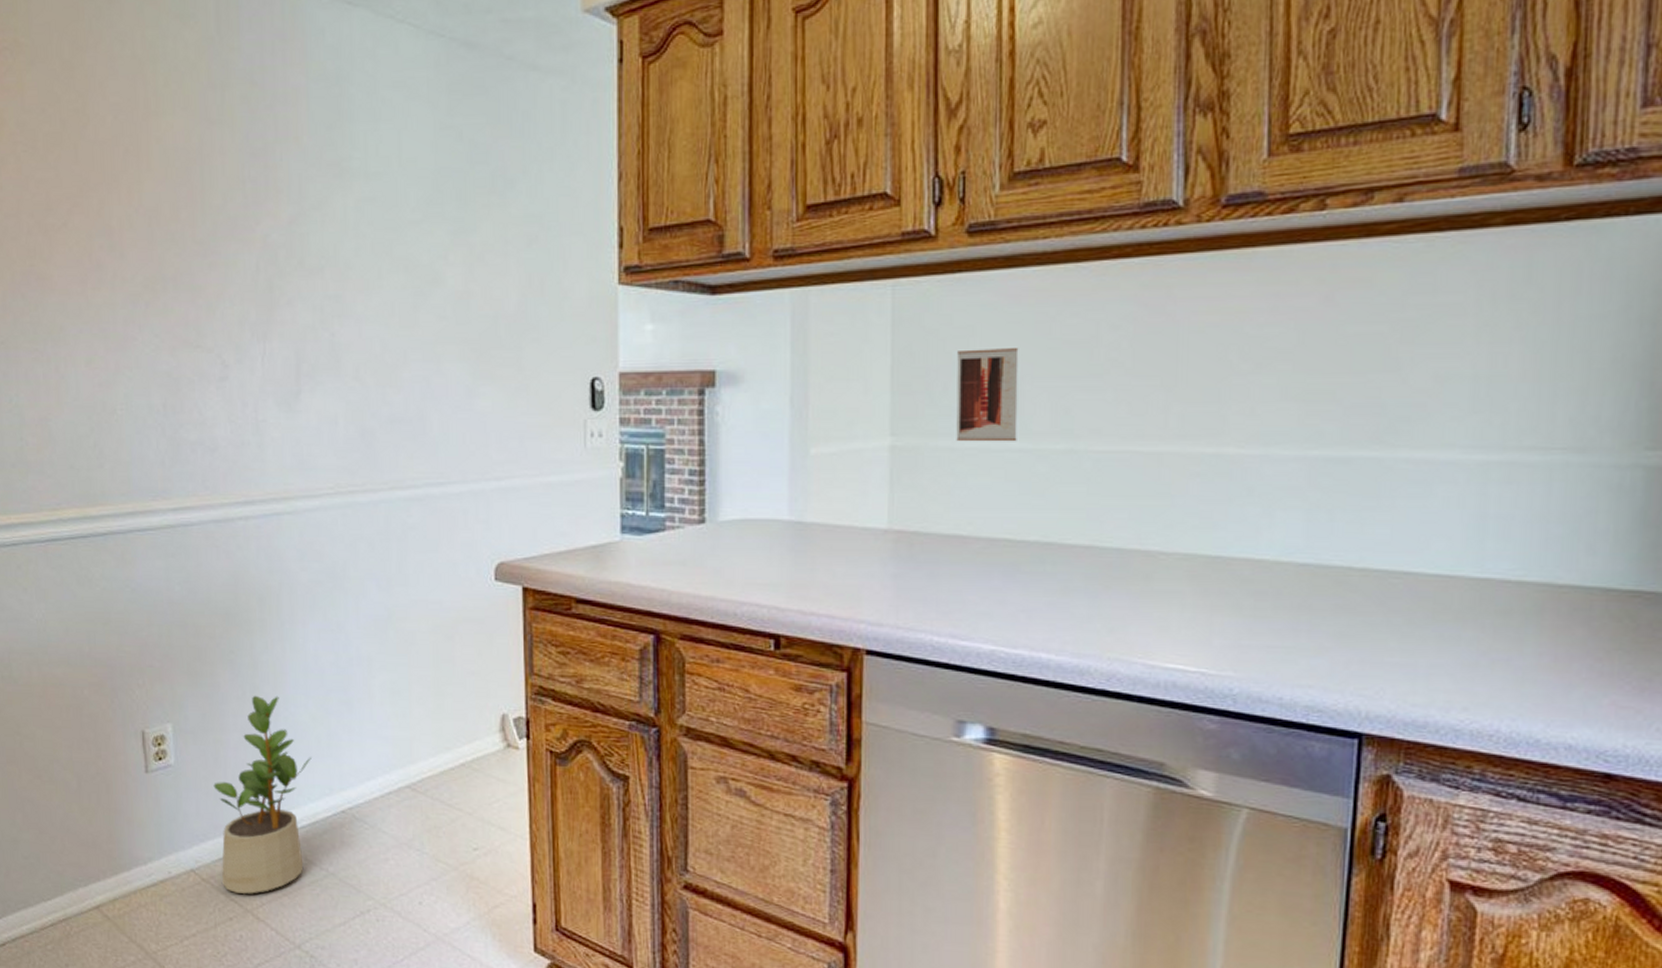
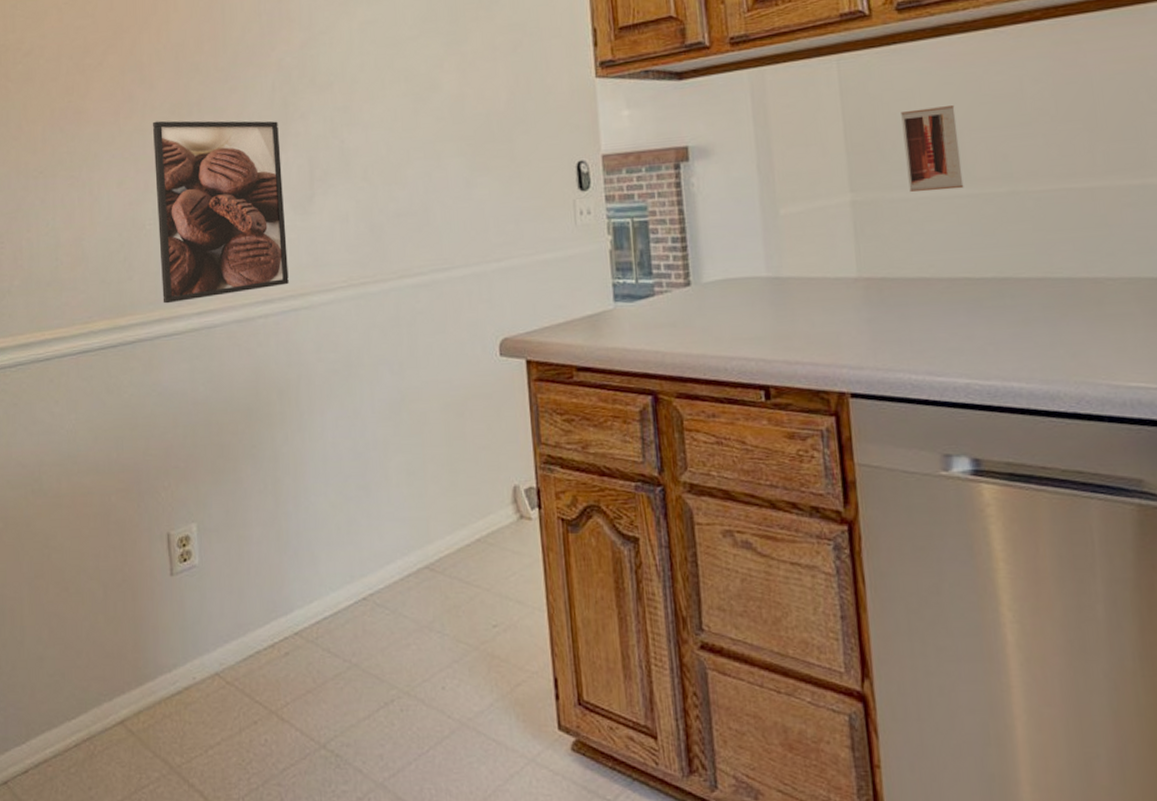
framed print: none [124,295,271,496] -> present [153,120,289,304]
potted plant: present [213,695,312,894] -> none [237,486,332,694]

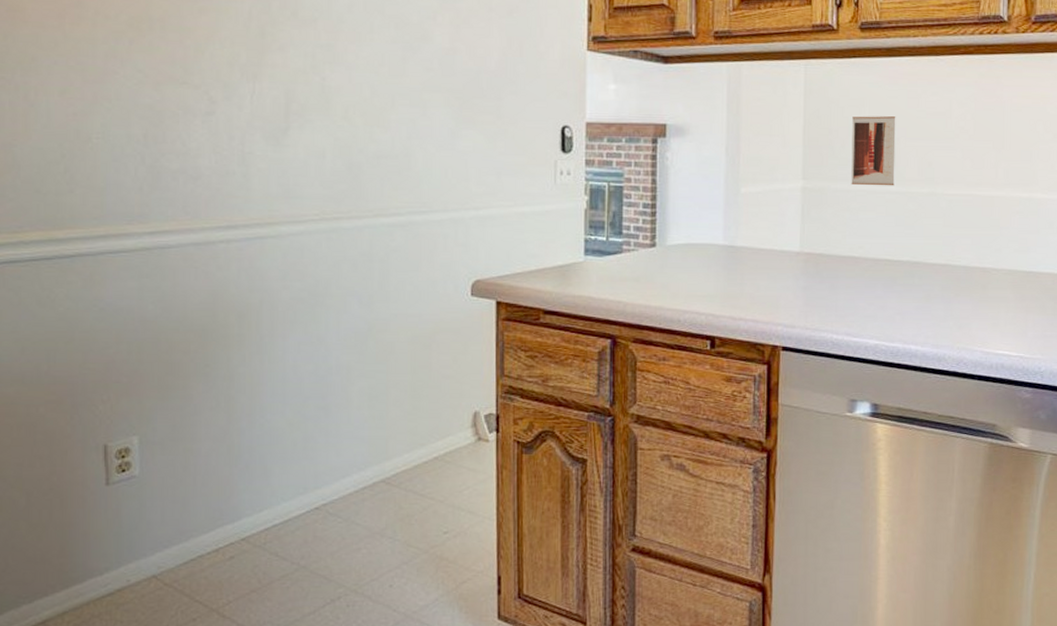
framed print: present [153,120,289,304] -> none [106,32,256,221]

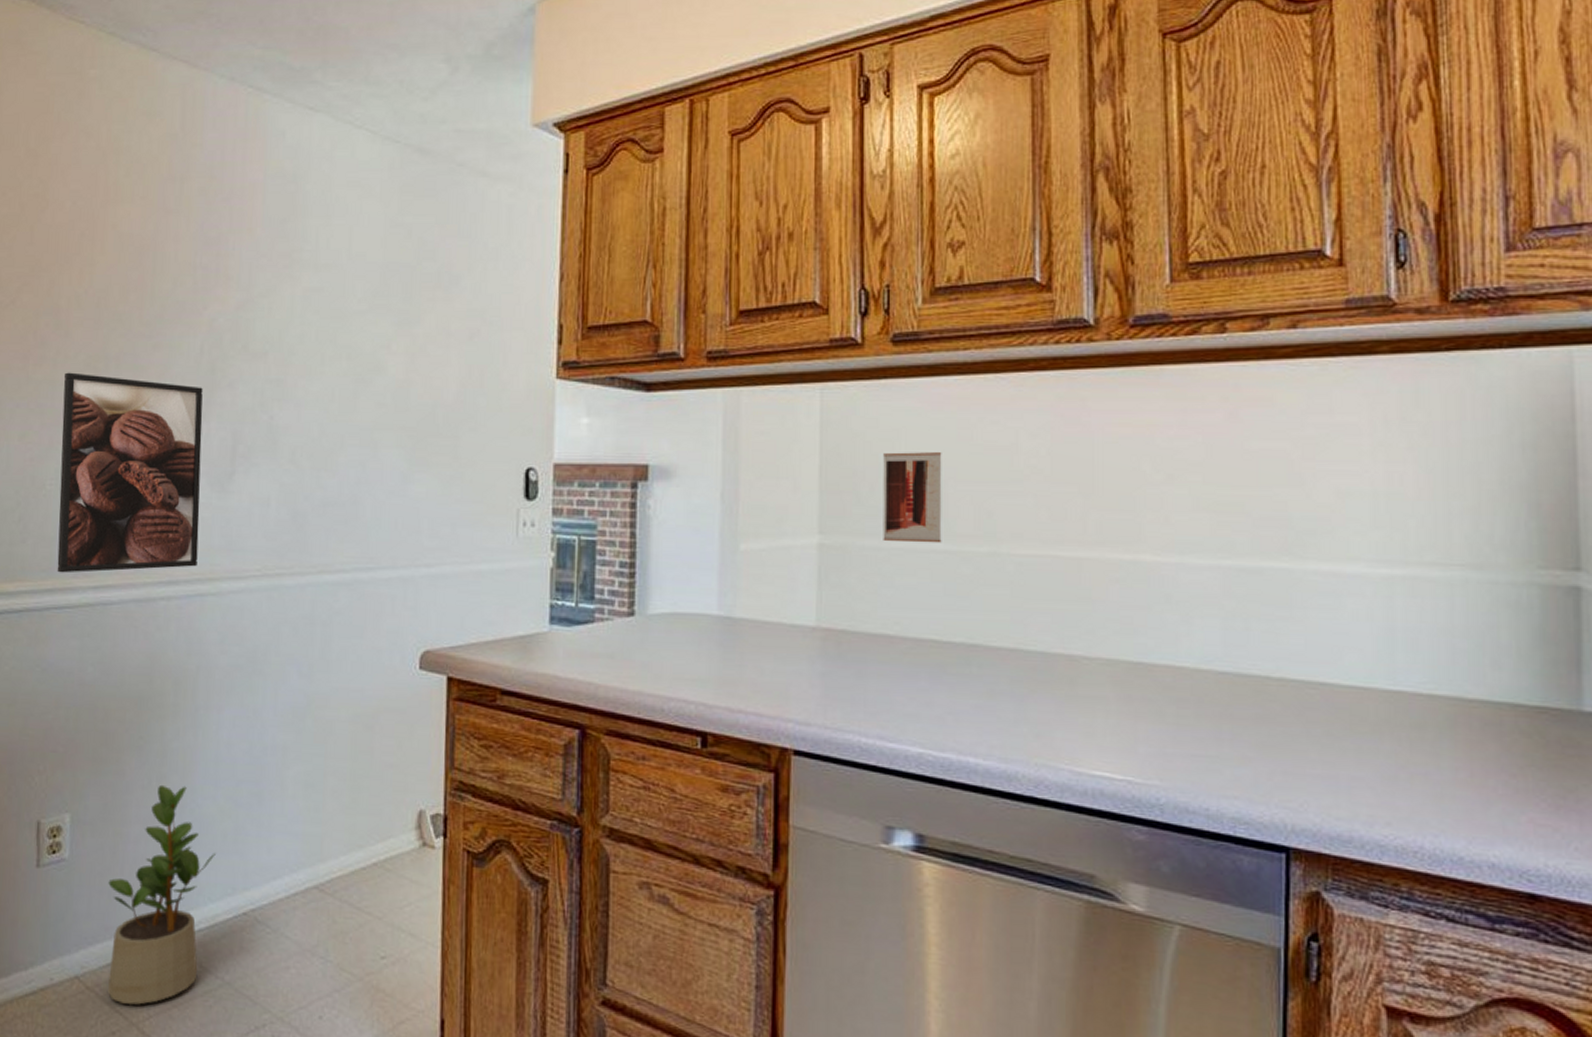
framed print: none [106,32,256,221] -> present [57,372,203,573]
potted plant: none [181,405,286,594] -> present [108,784,216,1005]

